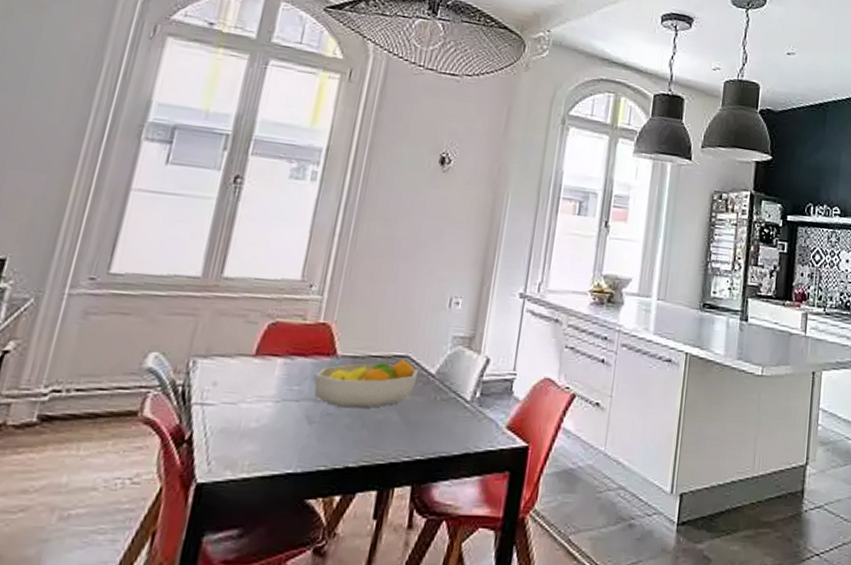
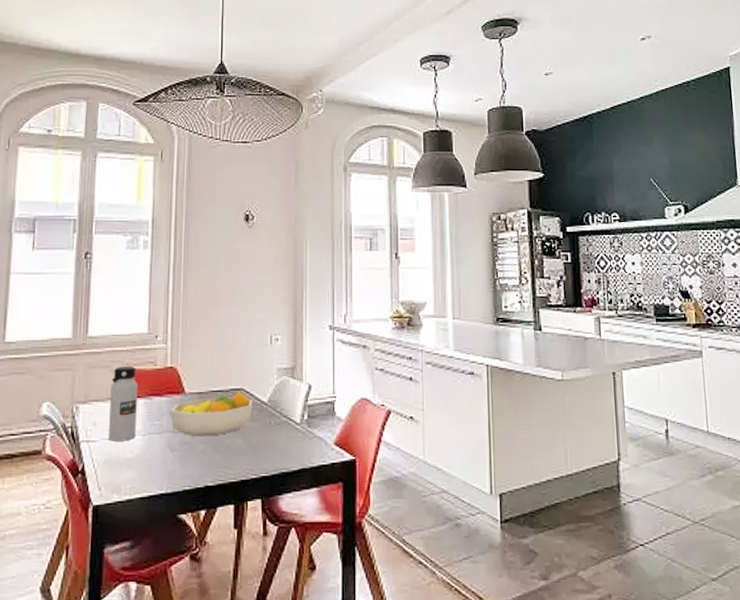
water bottle: none [230,317,279,407] -> present [109,367,138,441]

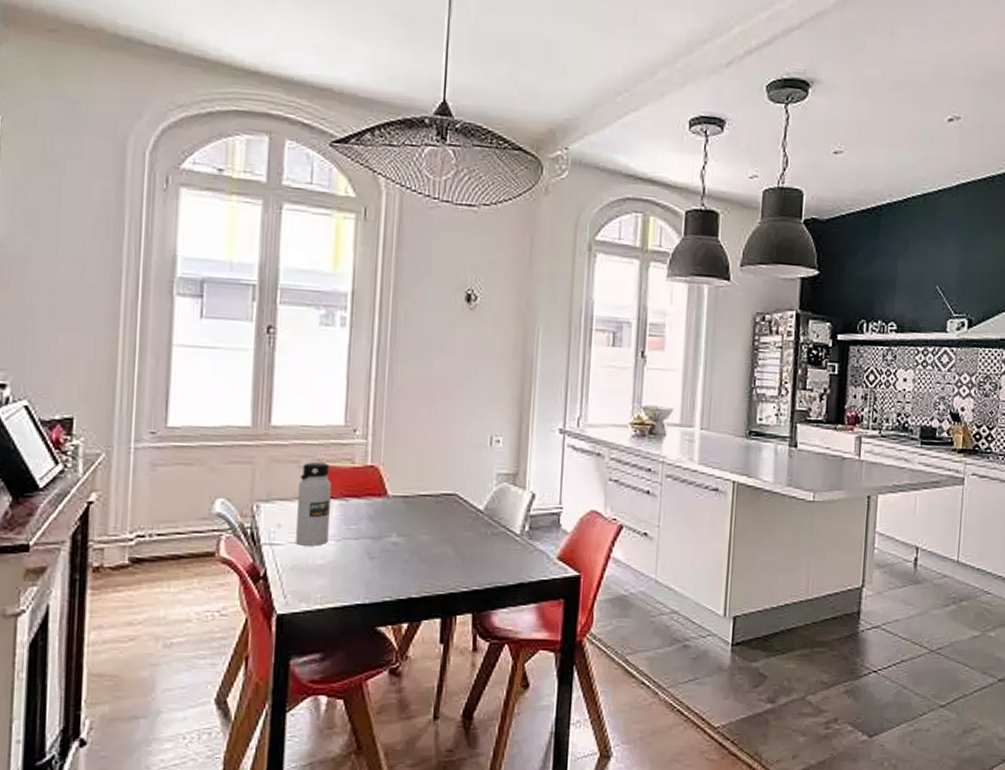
fruit bowl: present [171,392,253,436] -> none [370,497,467,544]

